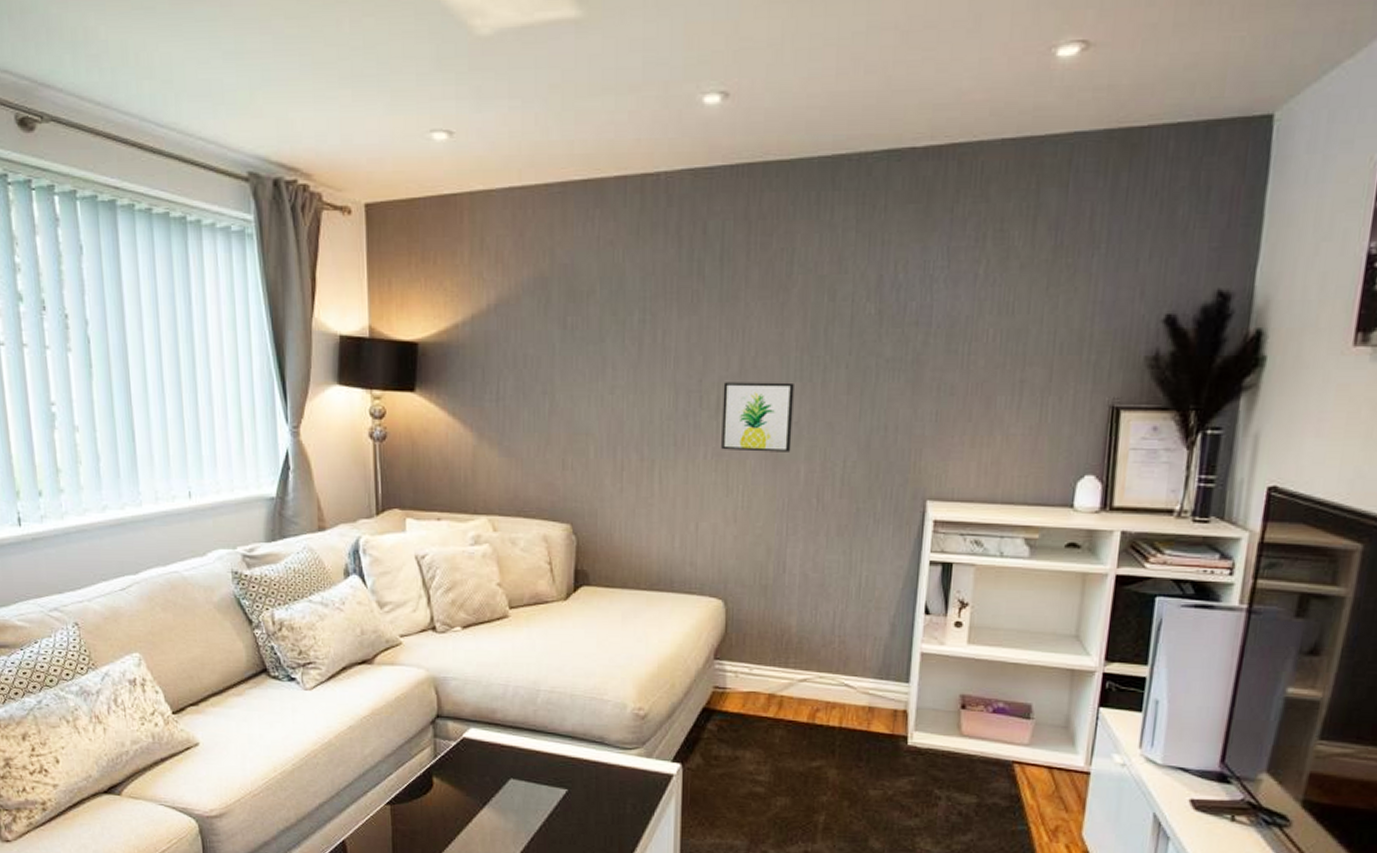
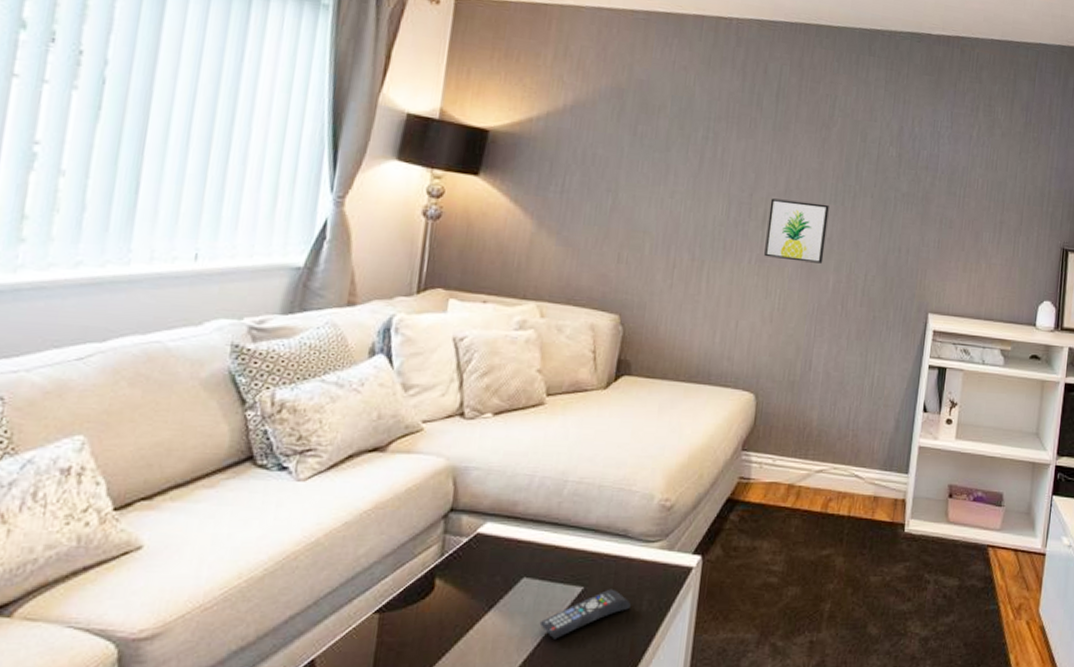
remote control: none [530,792,614,835] -> present [539,589,631,639]

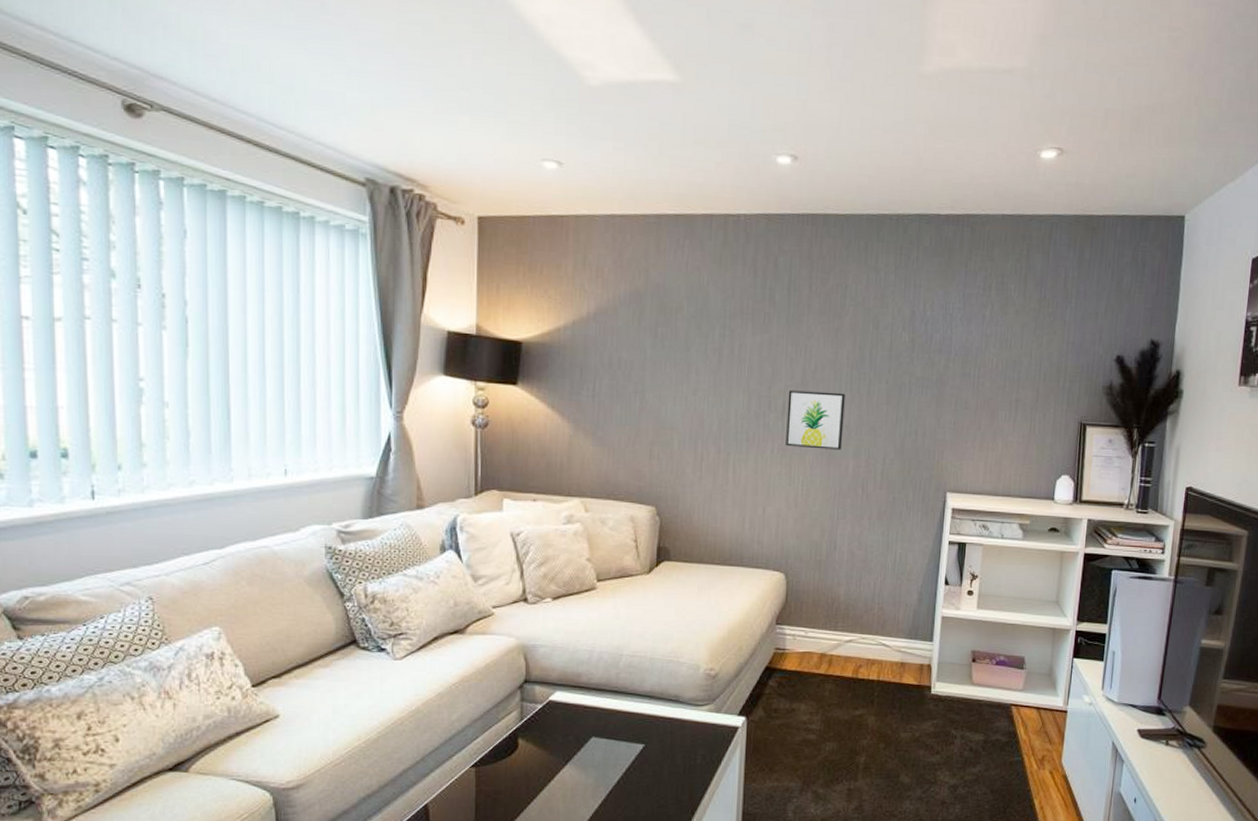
remote control: present [539,589,631,639] -> none [609,746,686,788]

